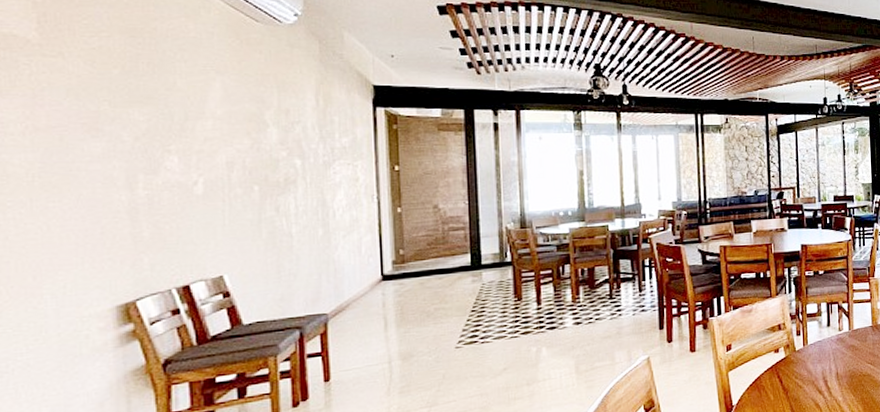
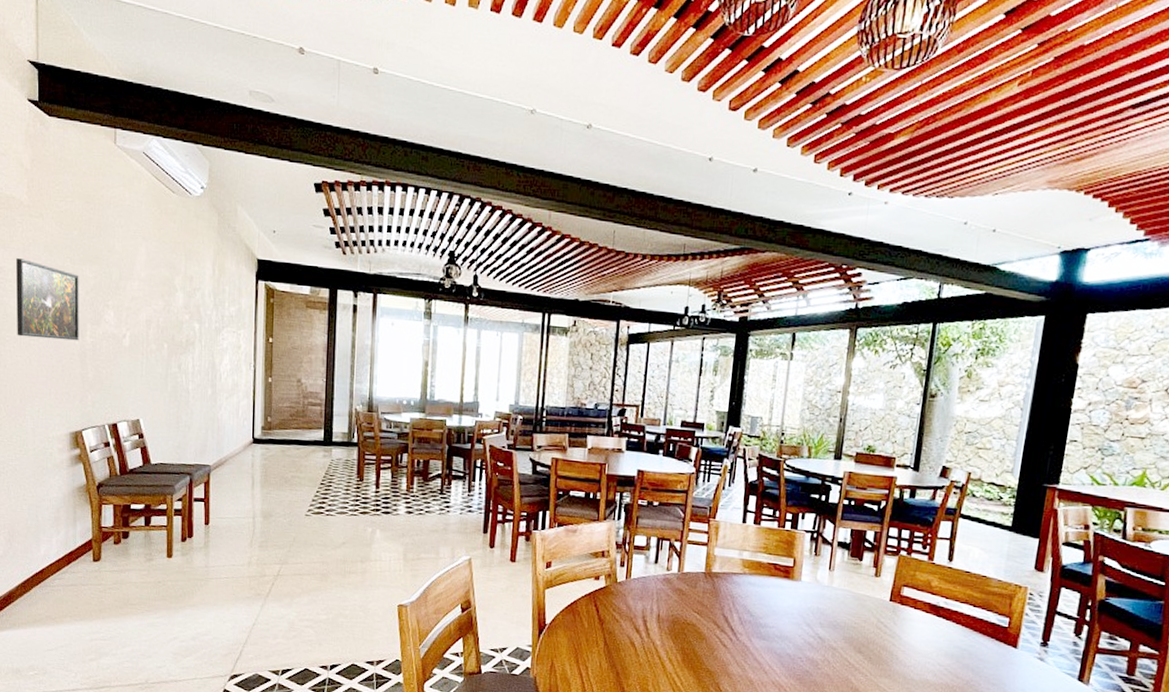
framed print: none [21,106,127,199] -> present [16,258,79,341]

